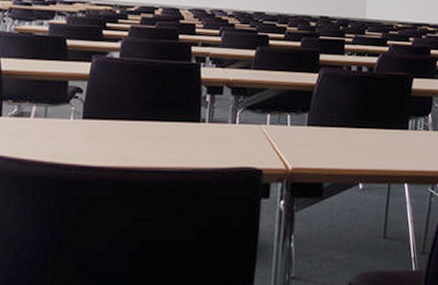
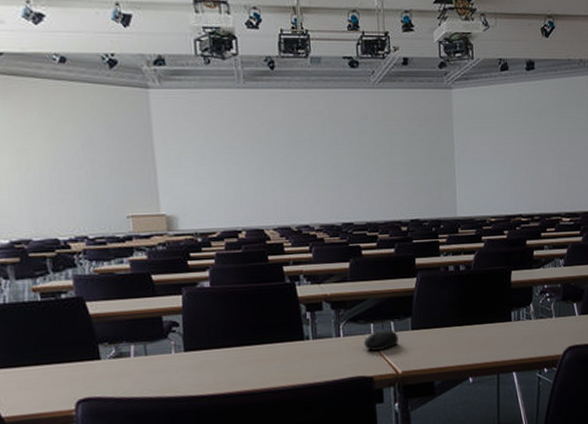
computer mouse: none [258,121,293,143] -> present [363,328,399,351]

